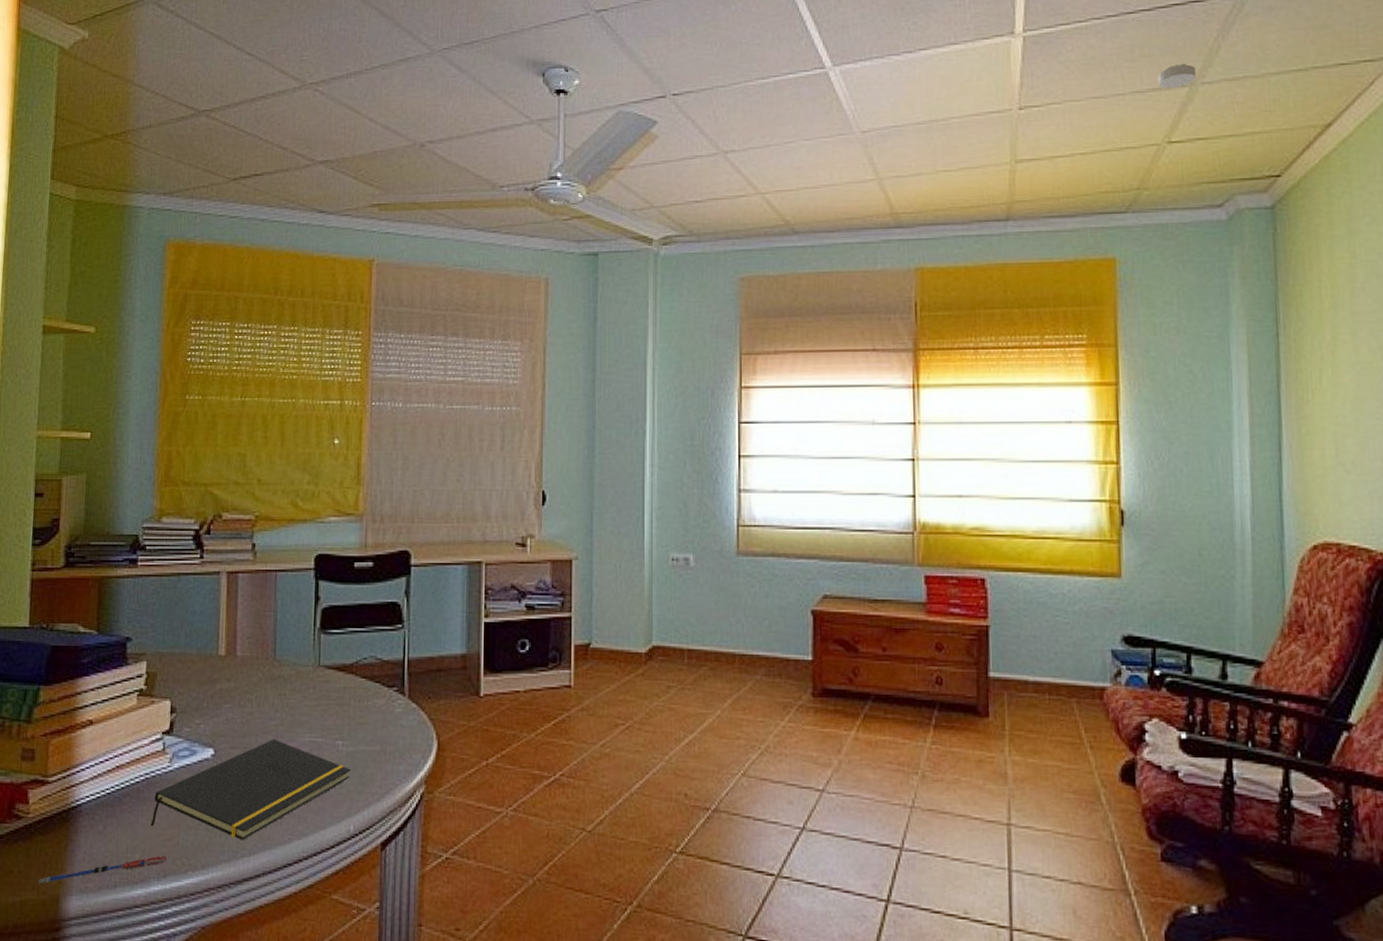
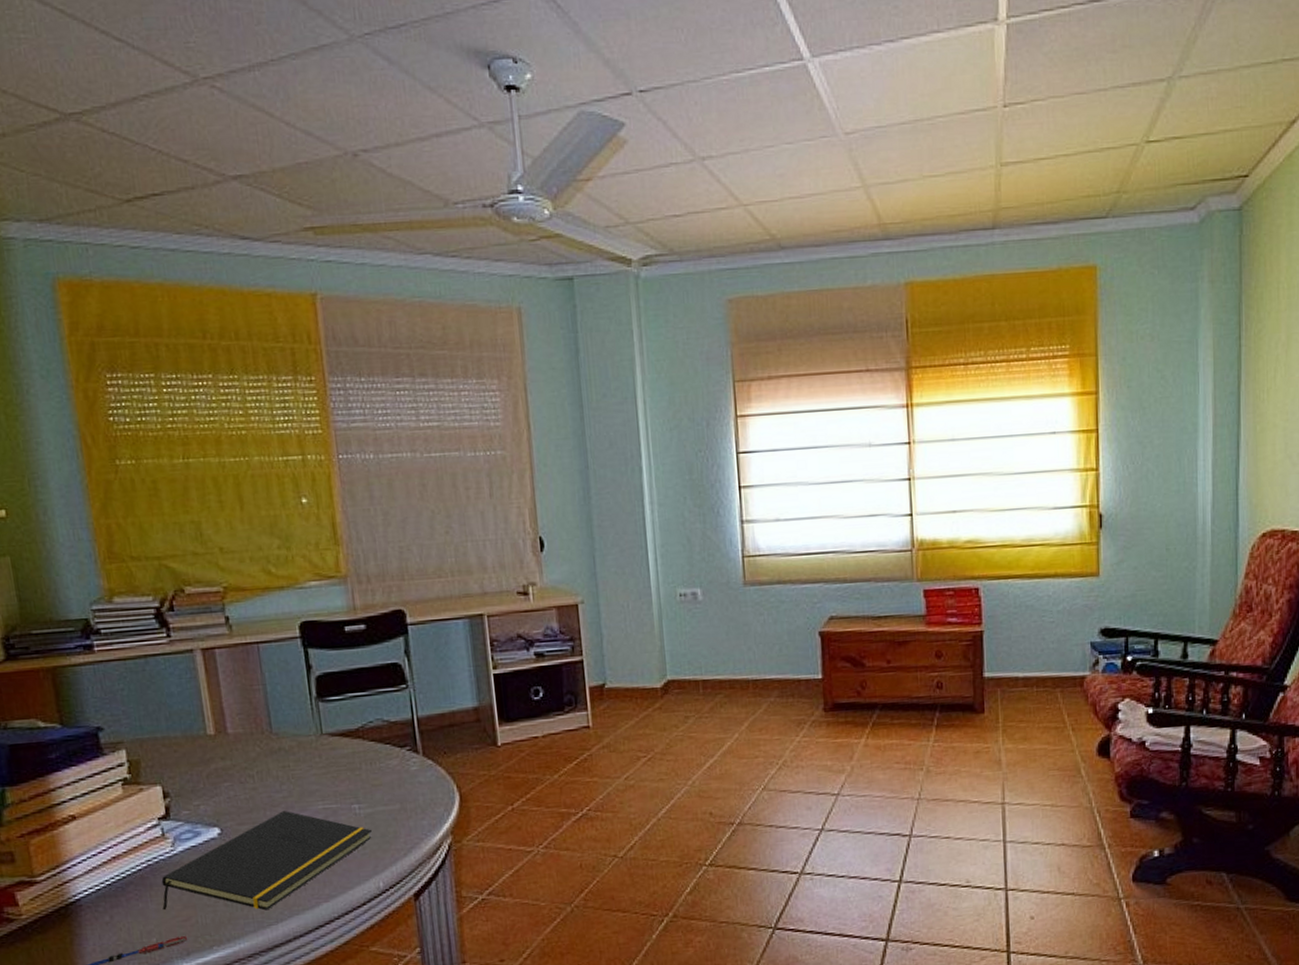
smoke detector: present [1158,63,1196,89] -> none [1138,55,1174,84]

